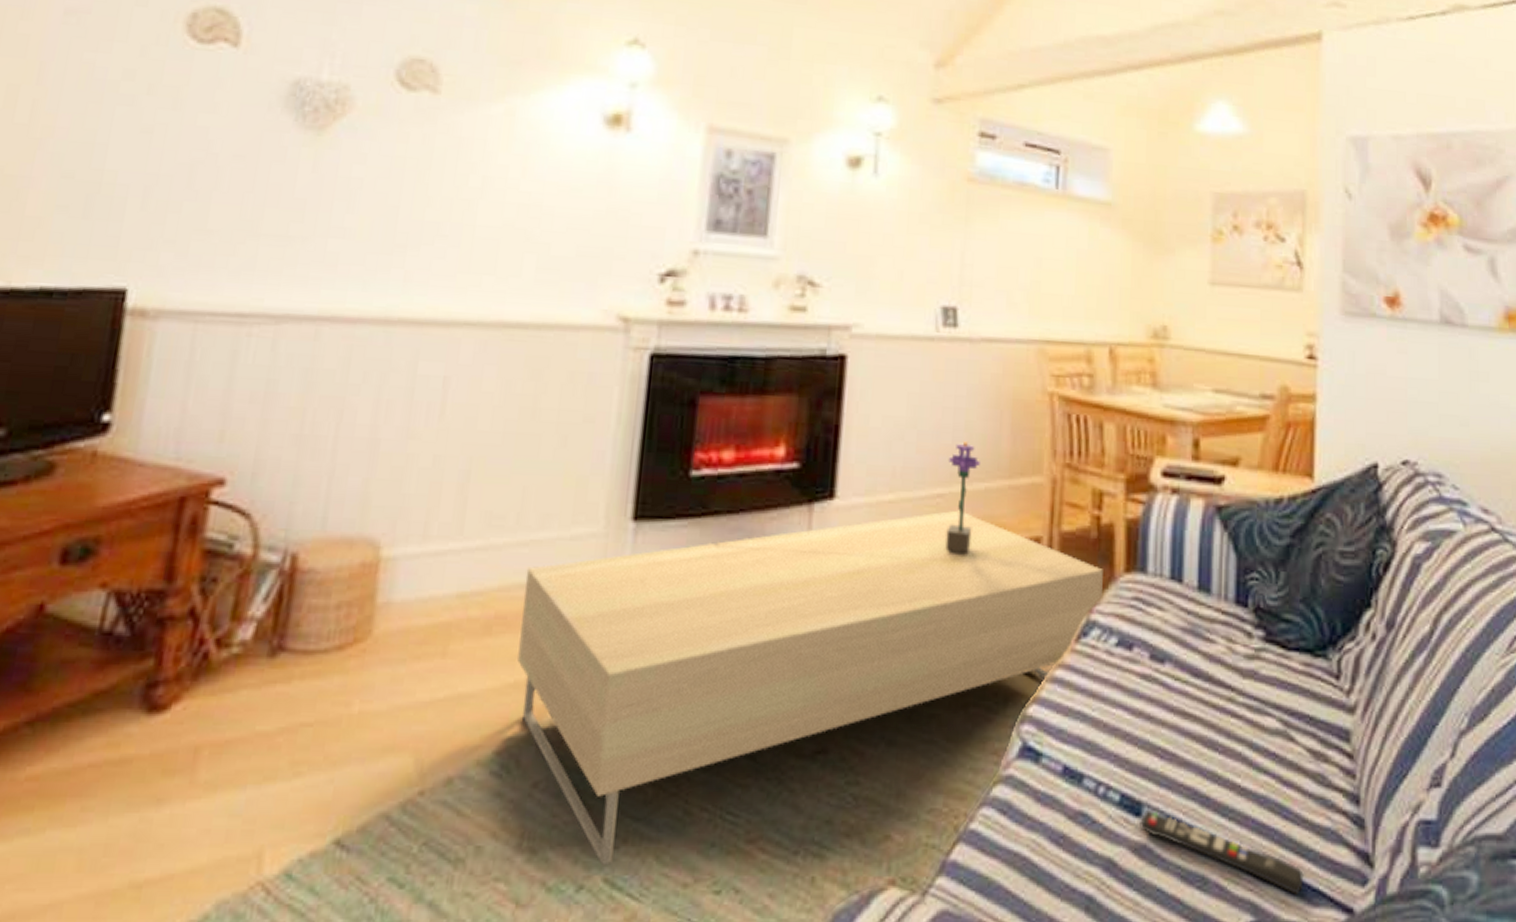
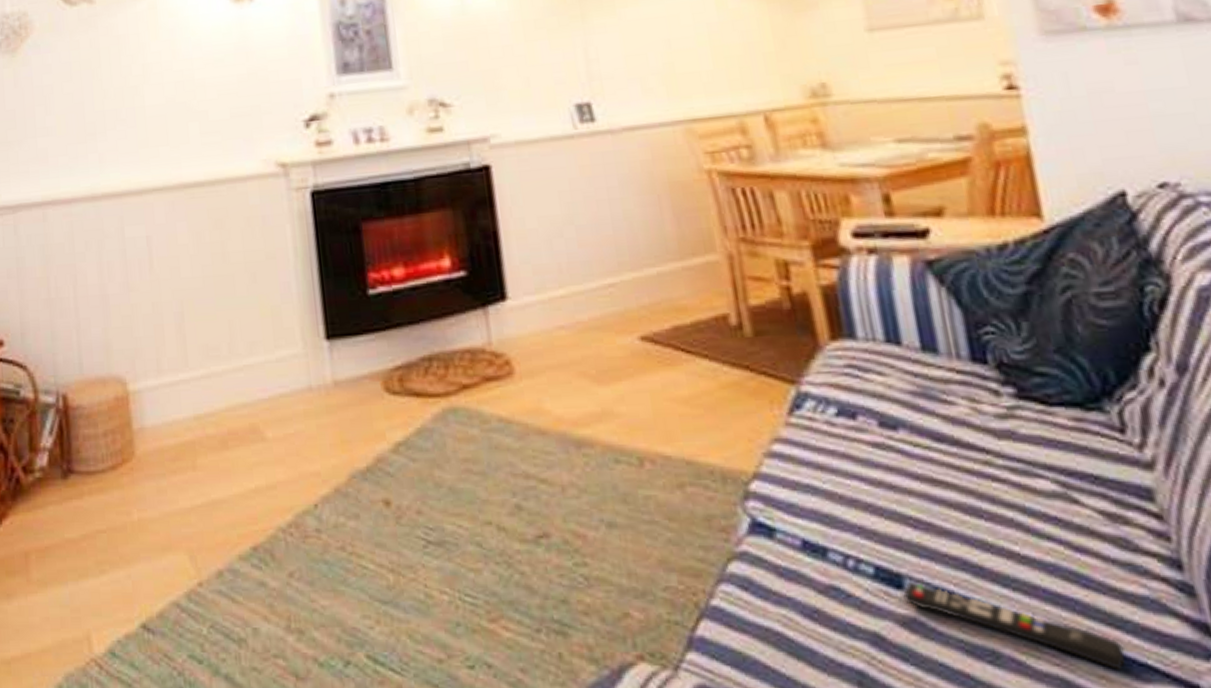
coffee table: present [517,510,1103,866] -> none [245,297,810,644]
potted flower: present [945,441,980,556] -> none [612,230,654,341]

